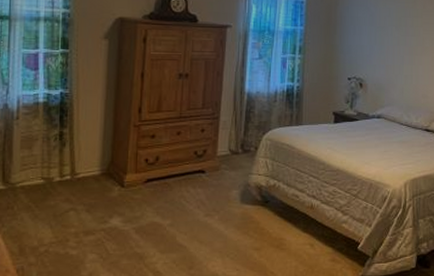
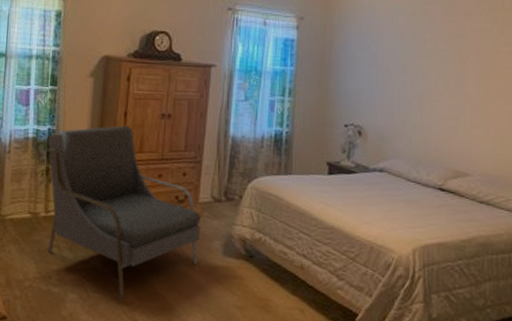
armchair: none [57,86,219,254] -> present [44,125,201,300]

